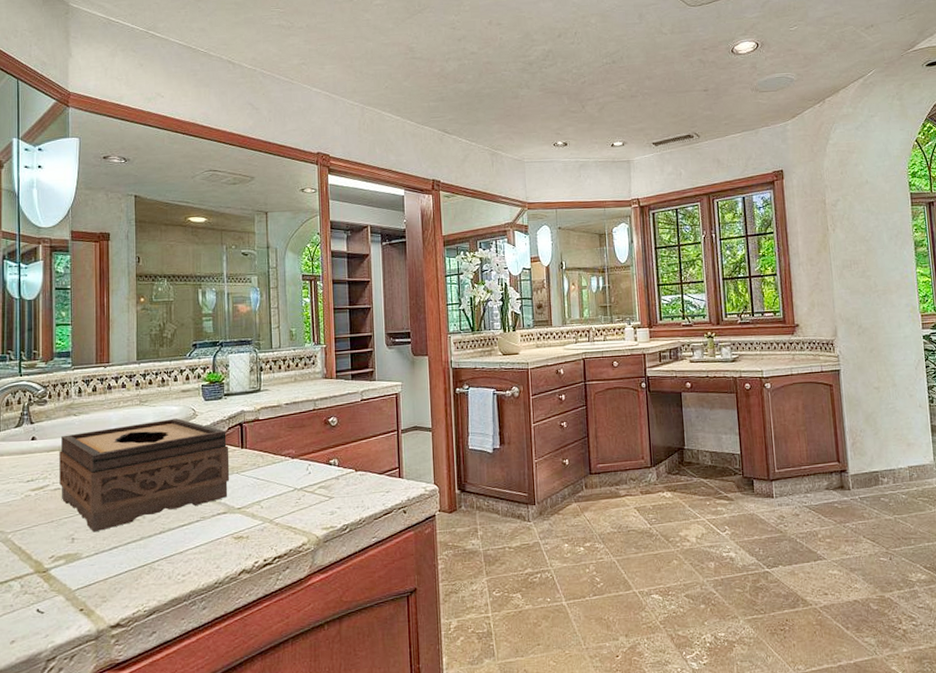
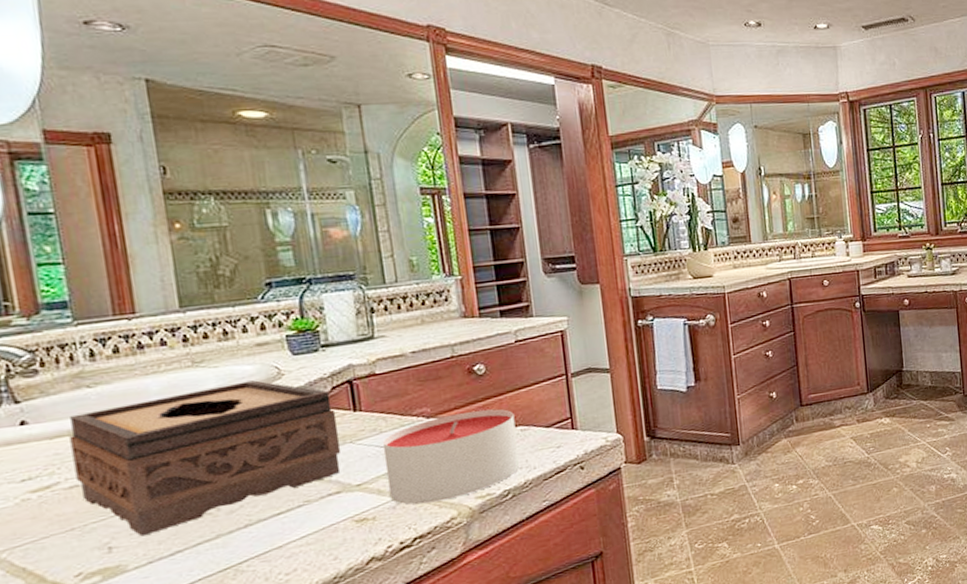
candle: none [258,455,357,530] -> present [382,408,520,505]

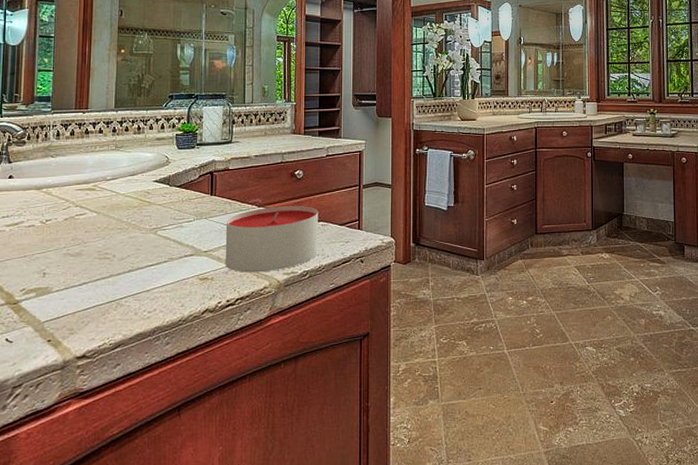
tissue box: present [69,380,341,537] -> none [34,164,199,268]

